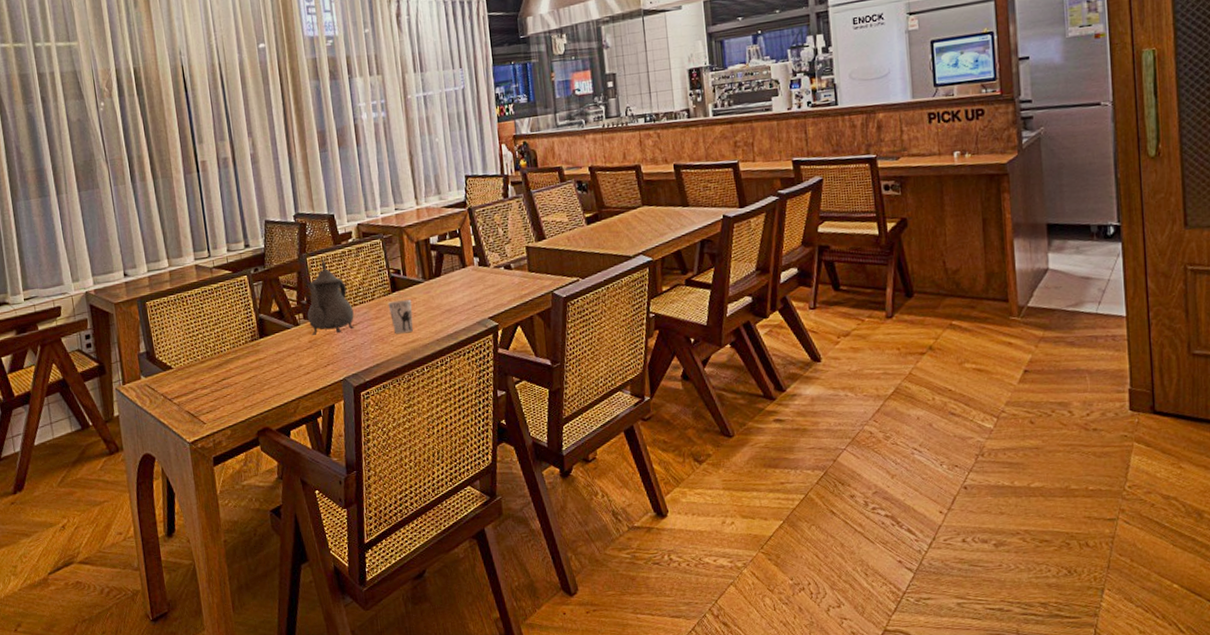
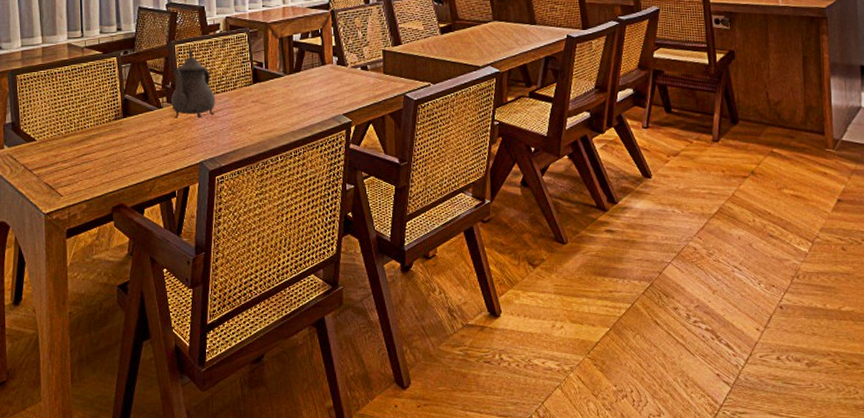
cup: present [388,299,413,333] -> none [248,91,272,122]

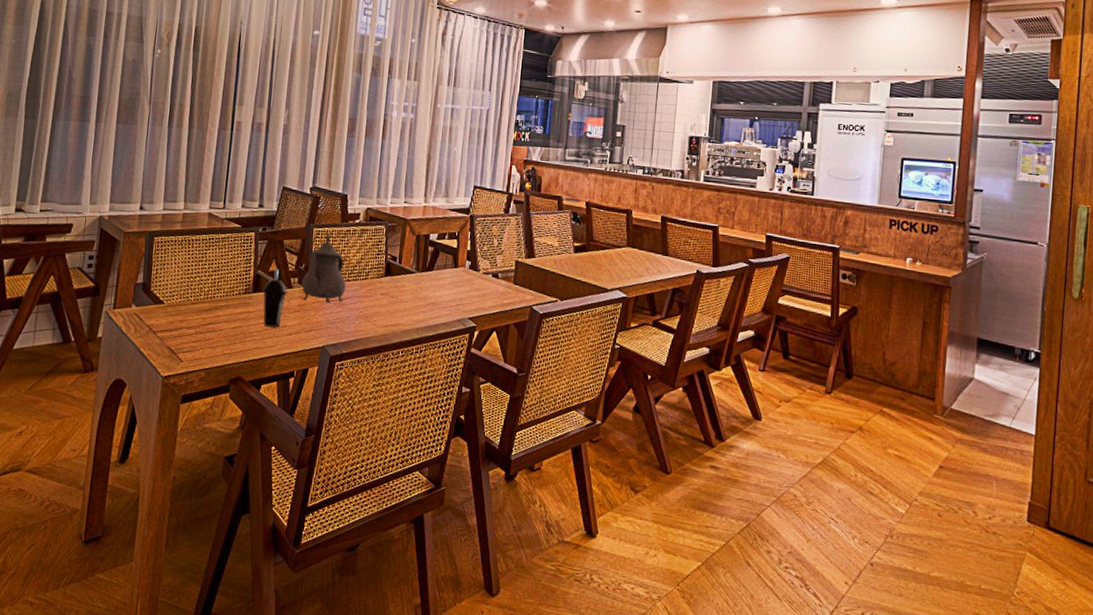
cup: none [132,91,158,150] -> present [262,269,288,328]

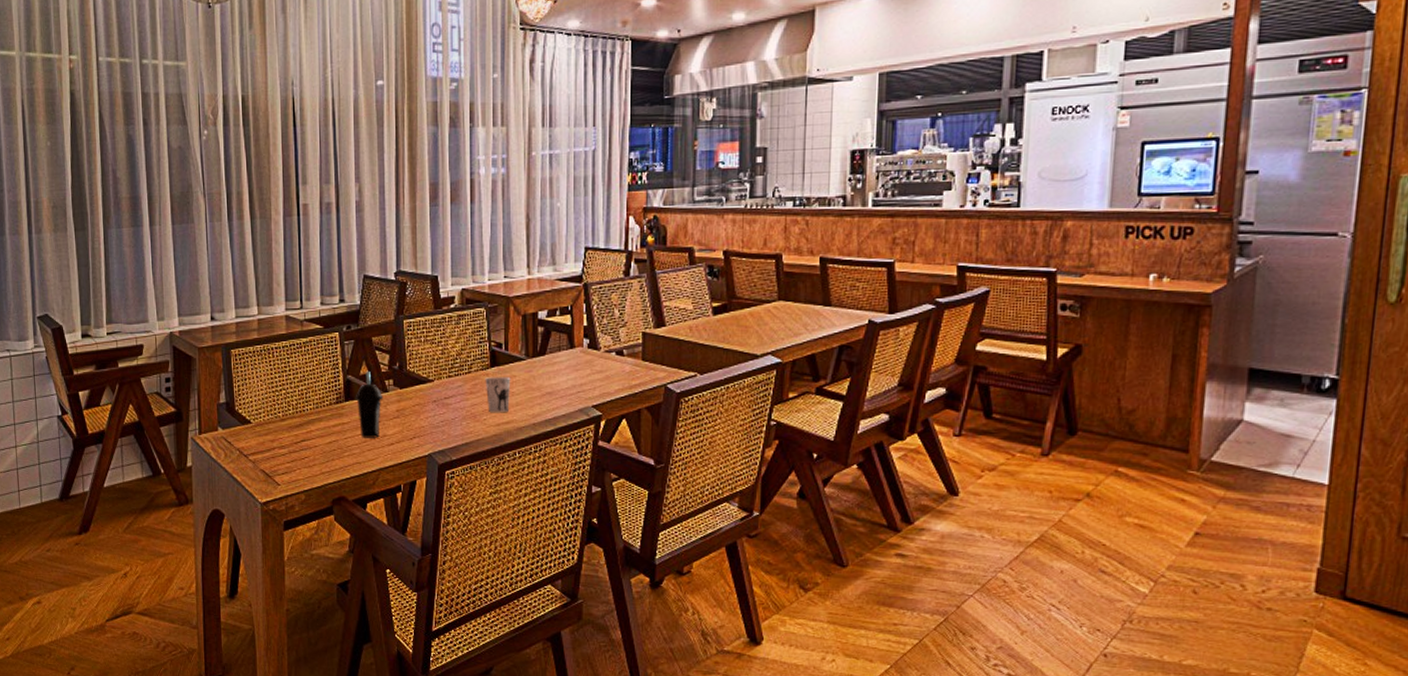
teapot: present [301,233,346,303] -> none [397,323,447,404]
cup: none [378,284,402,316] -> present [485,377,511,412]

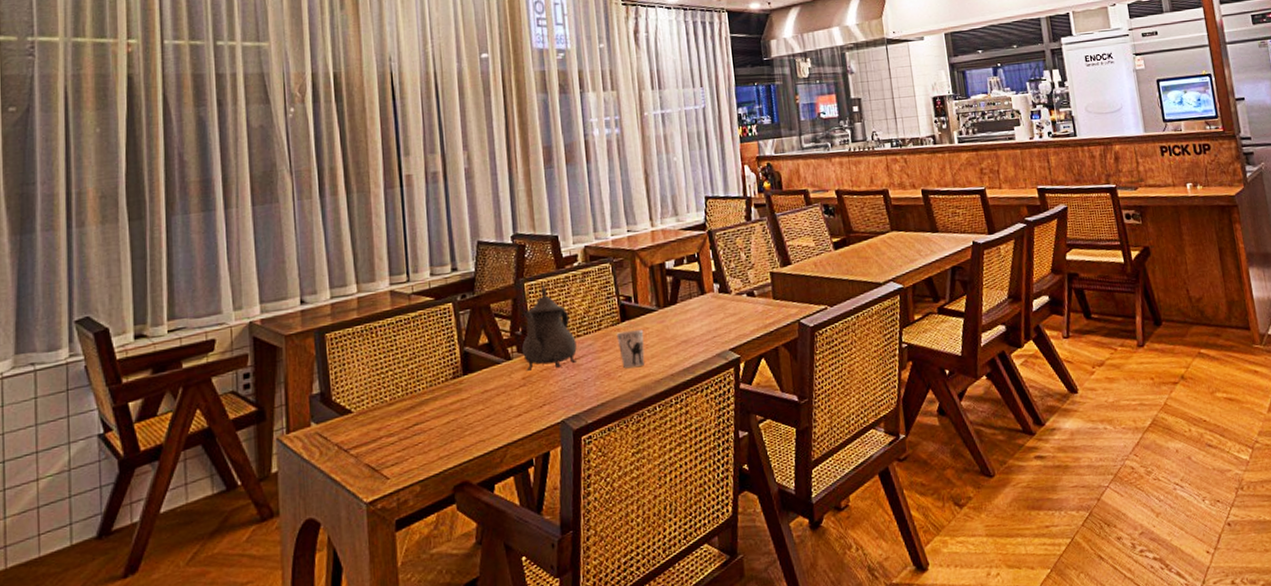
cup: present [355,372,384,438] -> none [474,340,507,413]
teapot: none [397,323,447,404] -> present [521,284,577,371]

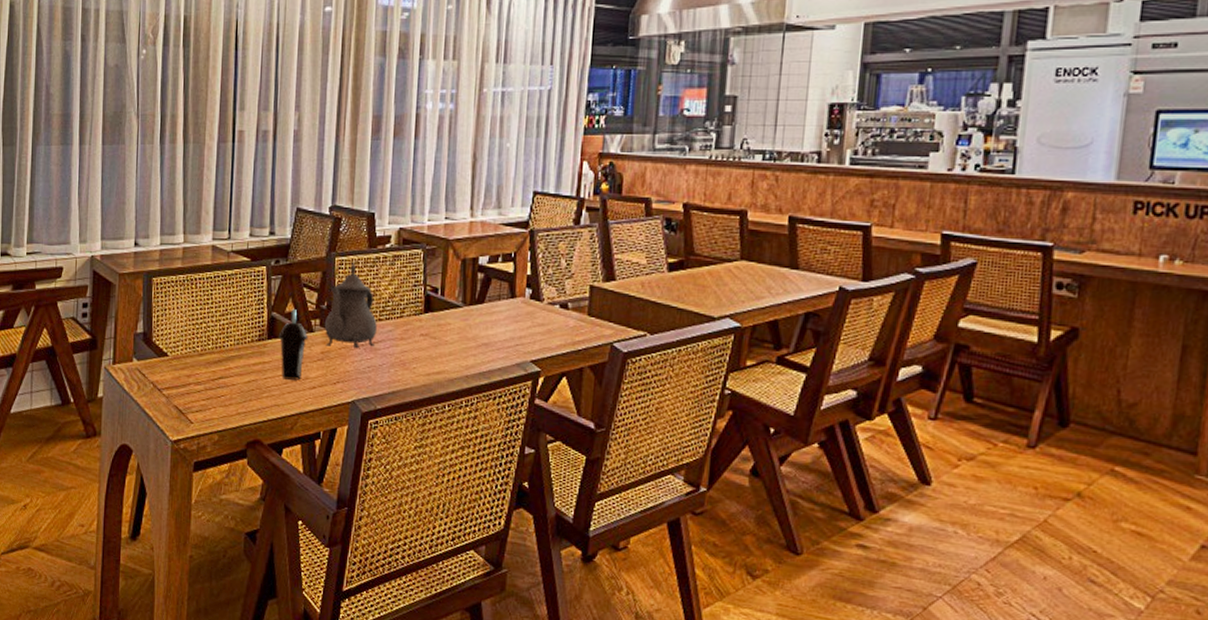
cup: none [474,340,507,413] -> present [278,309,309,380]
cup: present [616,329,645,368] -> none [417,323,445,361]

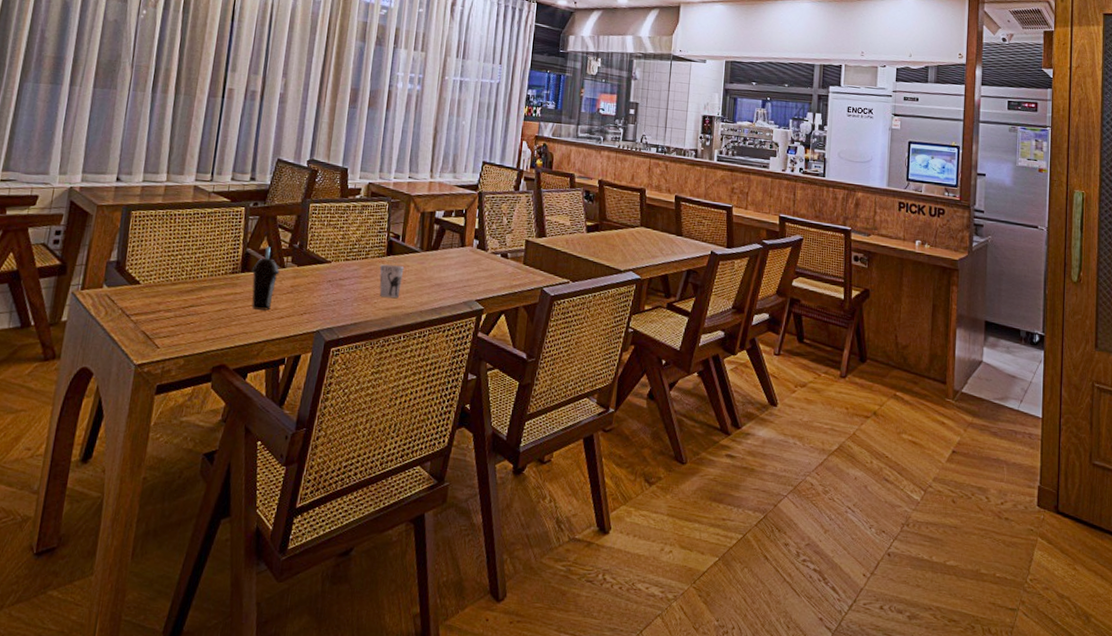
teapot: present [324,262,377,348] -> none [295,208,344,284]
cup: none [417,323,445,361] -> present [379,264,405,298]

